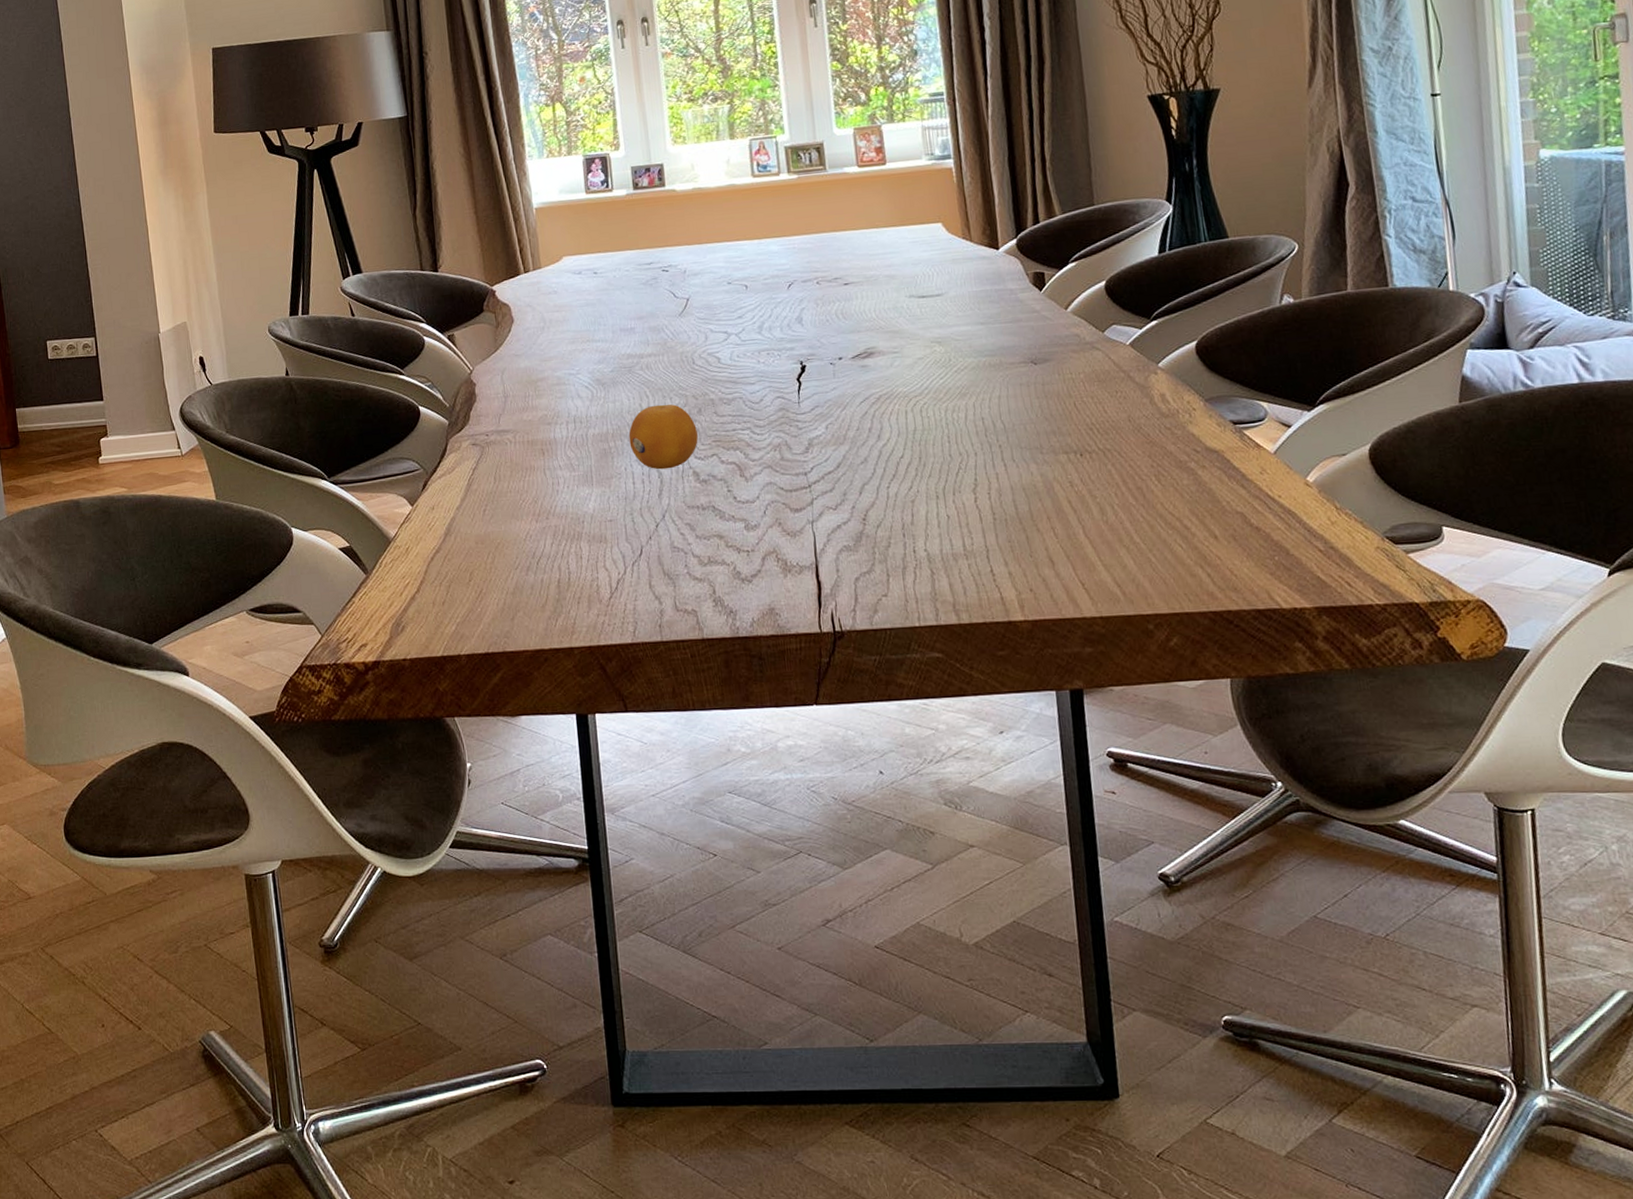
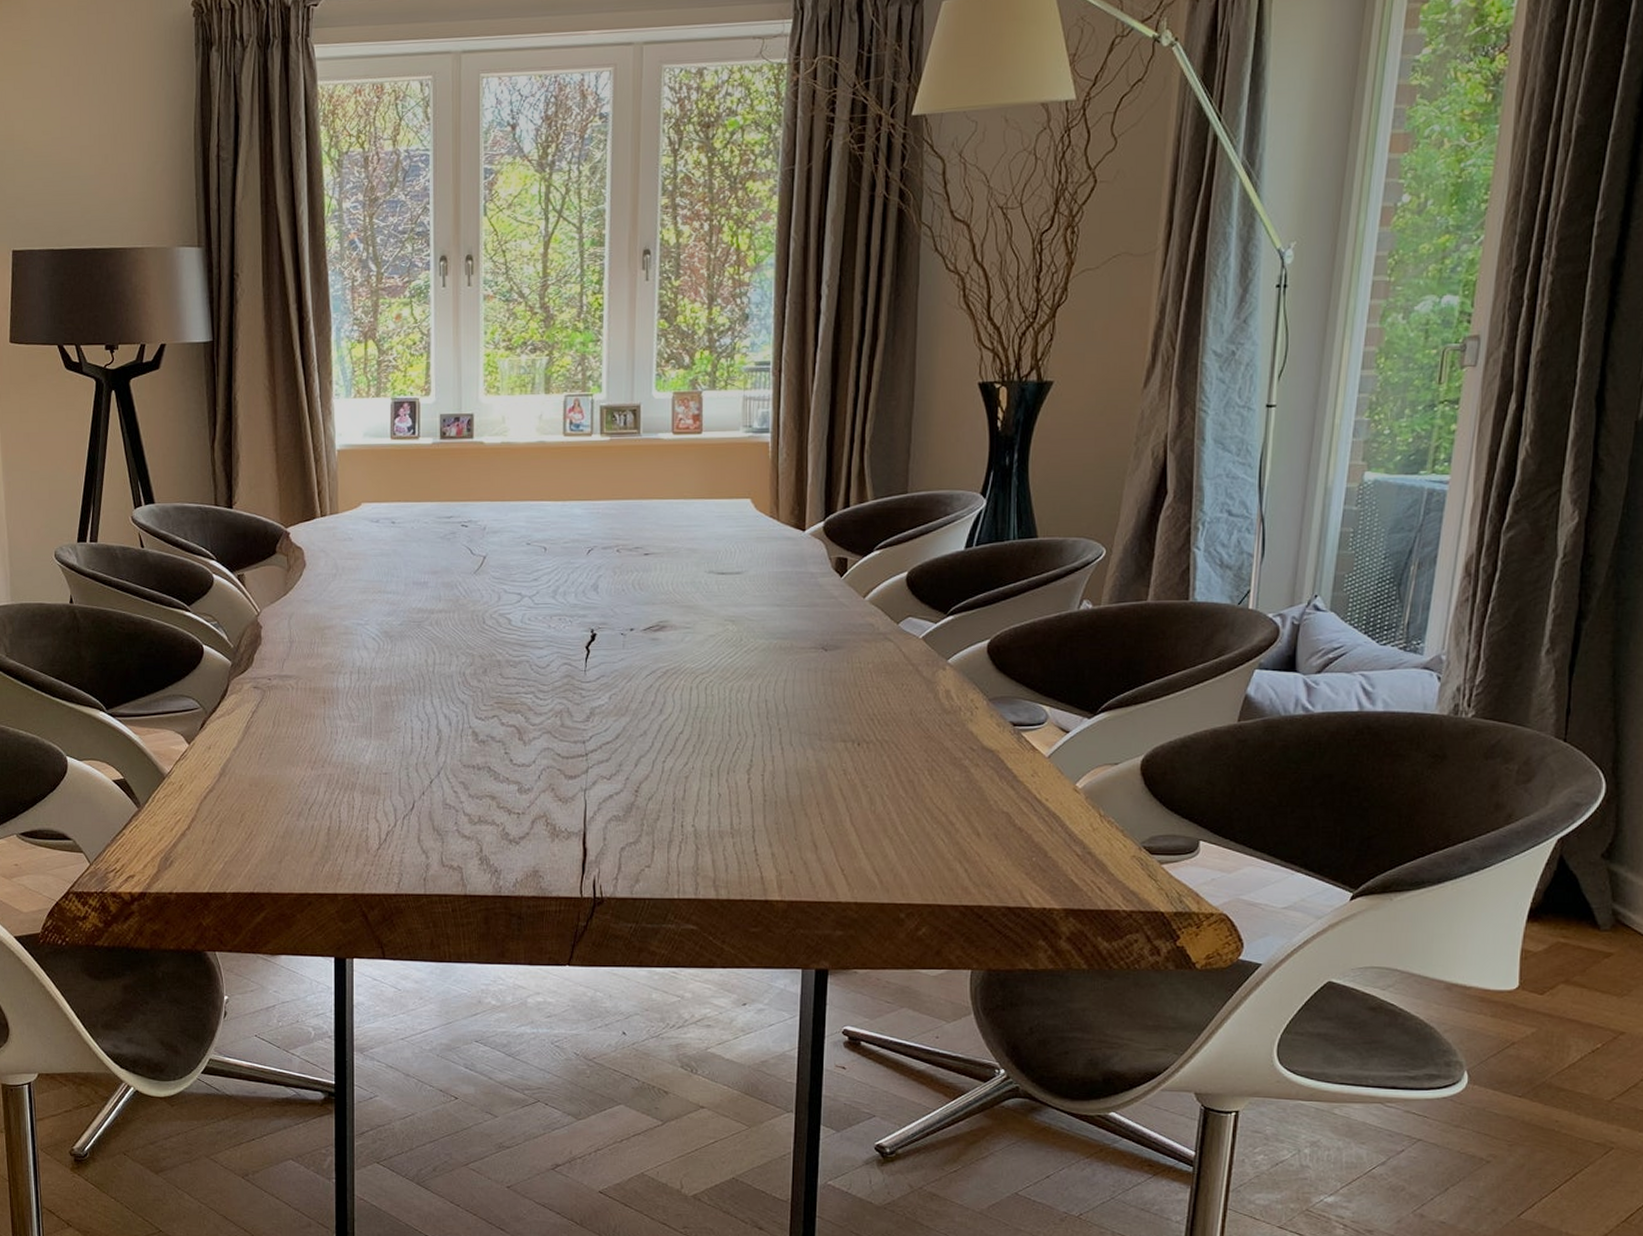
fruit: present [628,404,698,470] -> none [411,662,480,727]

